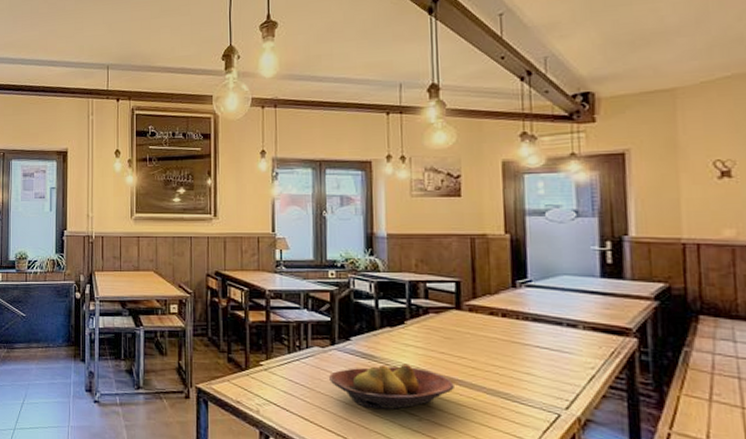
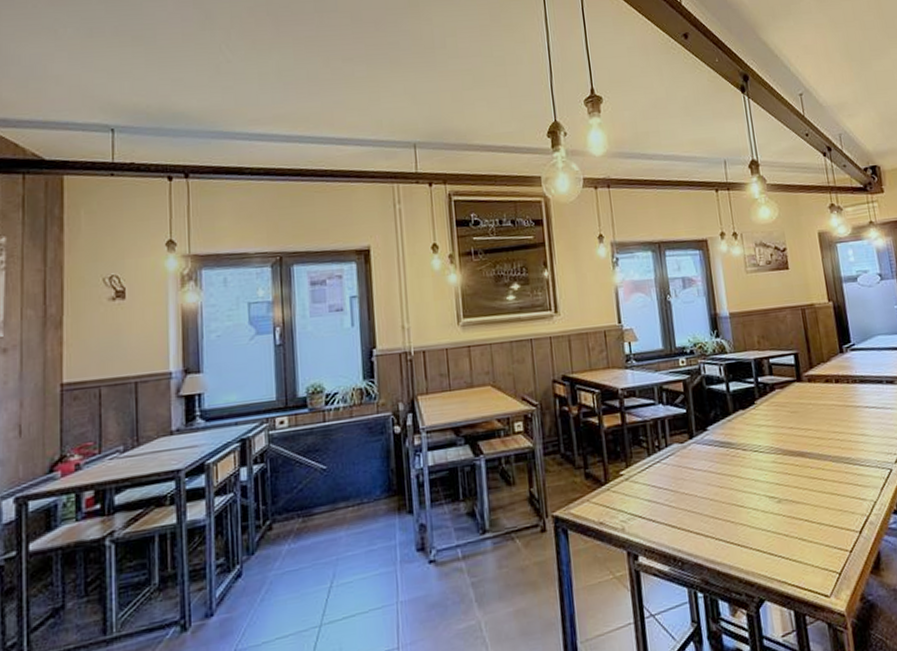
fruit bowl: present [328,363,454,410] -> none [690,445,805,500]

